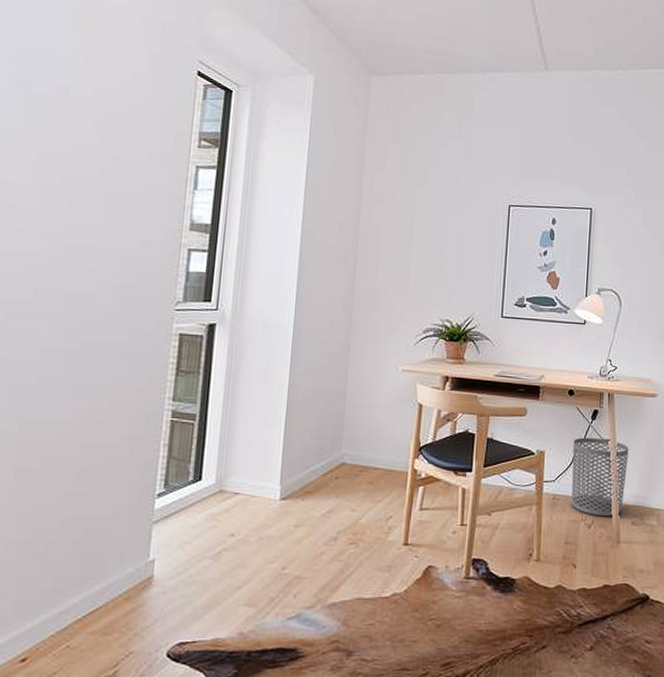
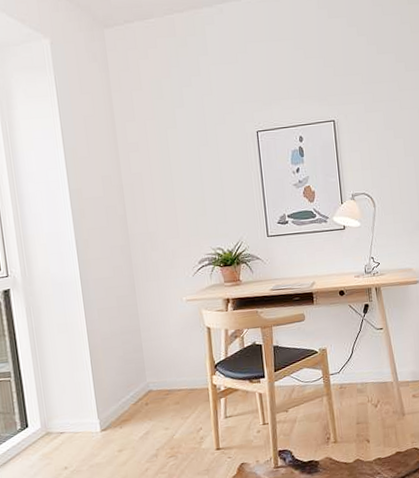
waste bin: present [571,437,629,517] -> none [350,328,403,396]

